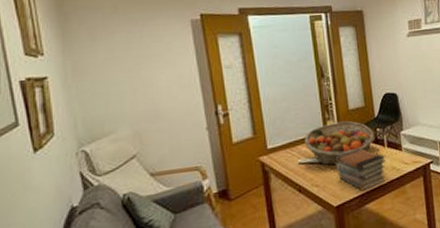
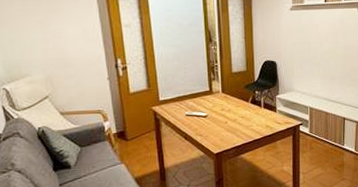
fruit basket: present [304,121,375,166] -> none [192,82,254,119]
book stack: present [335,148,386,191] -> none [217,107,262,143]

